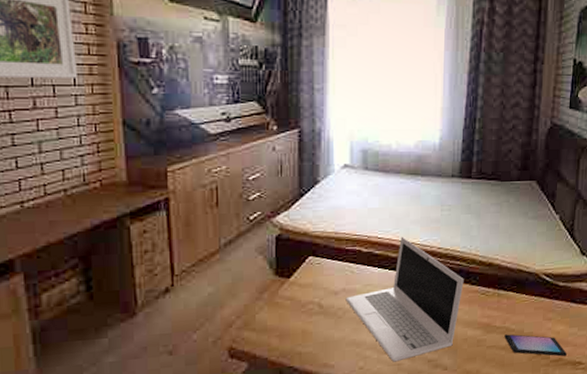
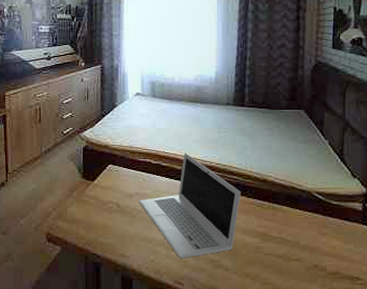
smartphone: present [504,334,567,357] -> none [281,244,344,270]

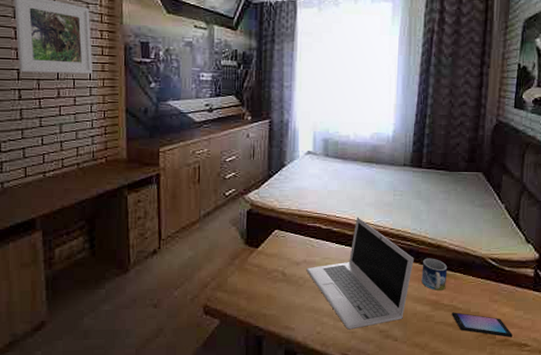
mug: none [249,191,275,223] -> present [421,258,448,290]
smartphone: none [281,244,344,270] -> present [452,312,513,337]

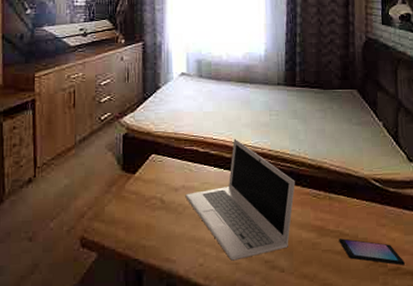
mug: present [421,258,448,290] -> none [304,180,331,215]

